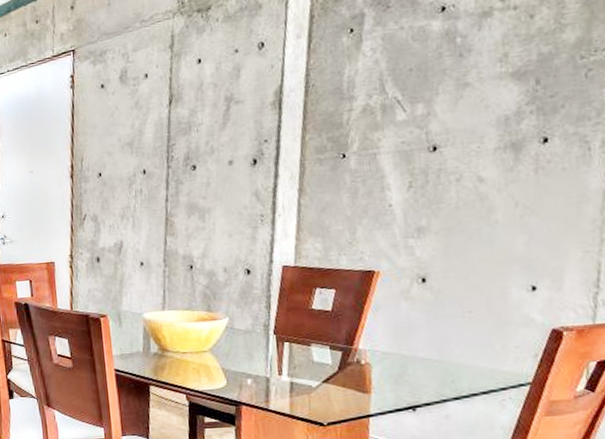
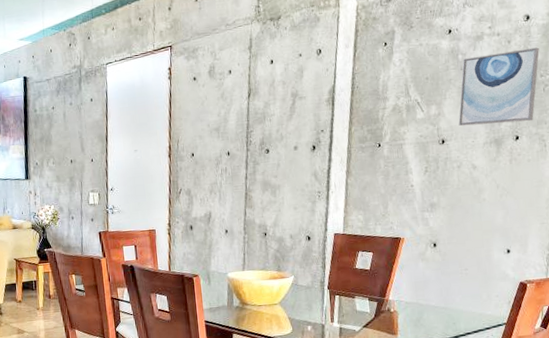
wall art: none [457,20,579,128] -> present [458,47,540,127]

